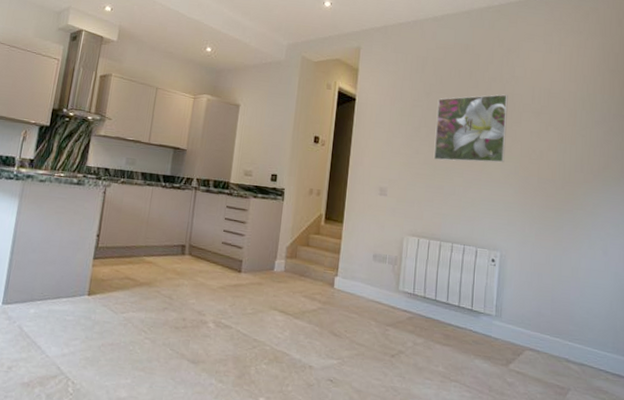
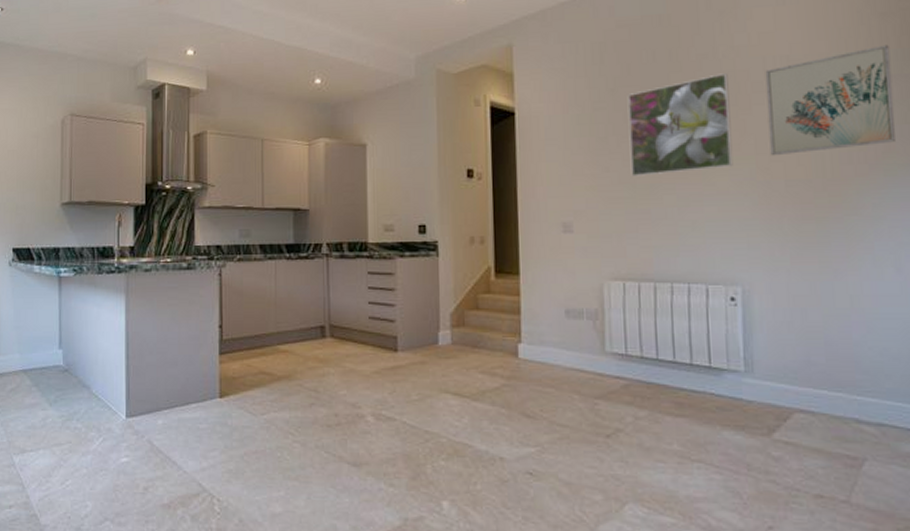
wall art: none [530,92,615,162] -> present [765,44,895,156]

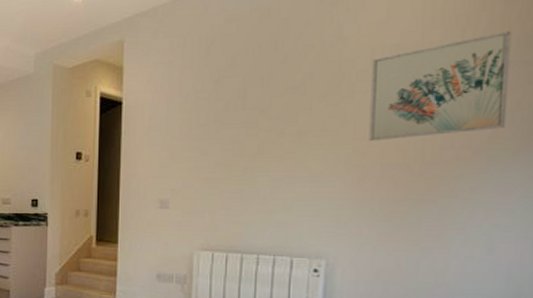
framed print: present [627,73,733,176] -> none [227,63,333,160]

